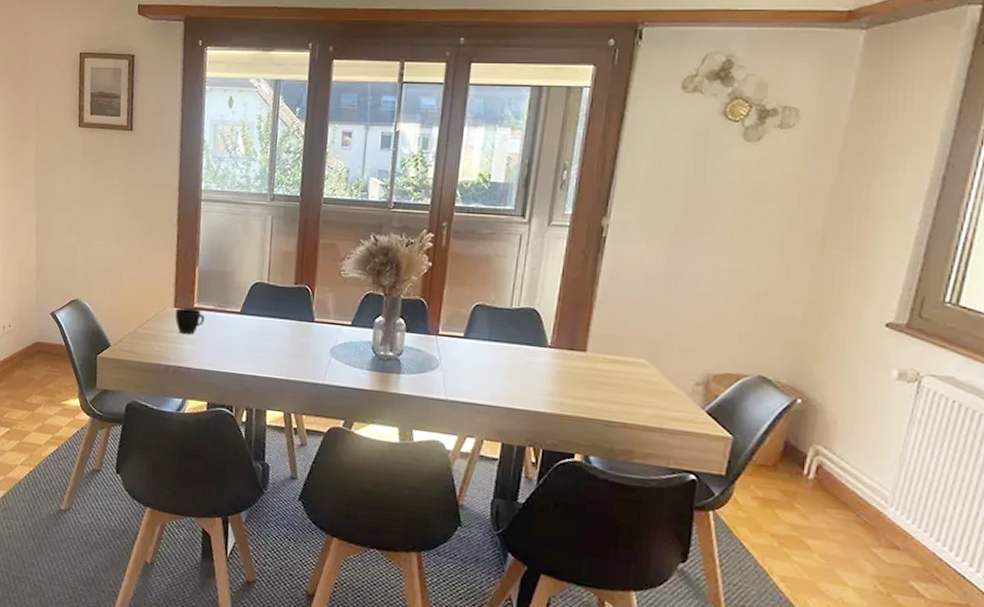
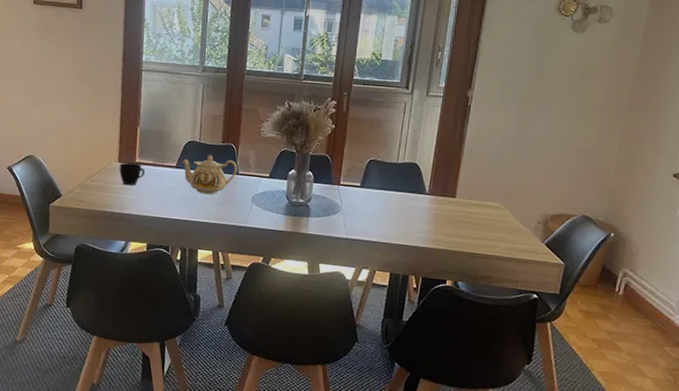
teapot: none [247,297,313,346] -> present [182,154,237,195]

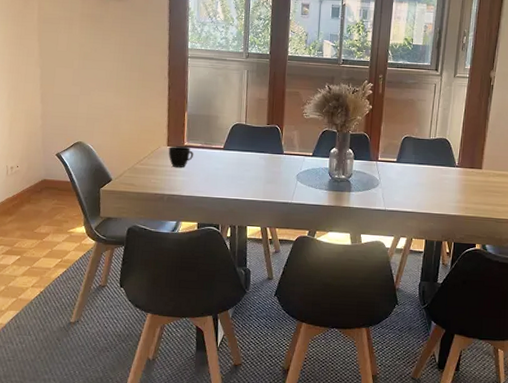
teapot: present [182,154,237,195] -> none [229,135,282,174]

